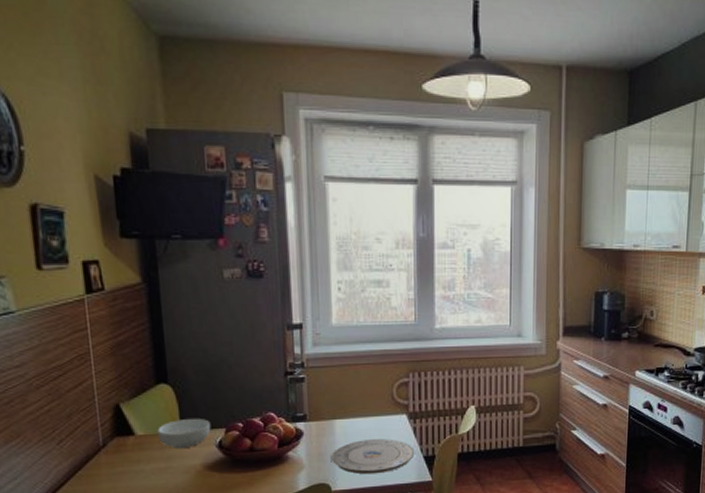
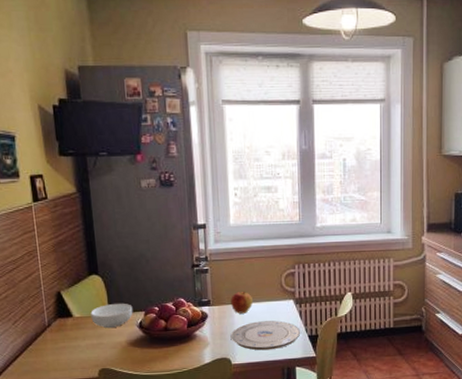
apple: none [331,405,358,431] -> present [231,292,253,314]

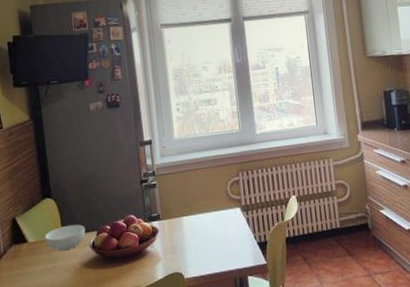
plate: present [230,320,301,351] -> none [181,229,250,263]
apple: present [231,292,253,314] -> none [179,203,201,226]

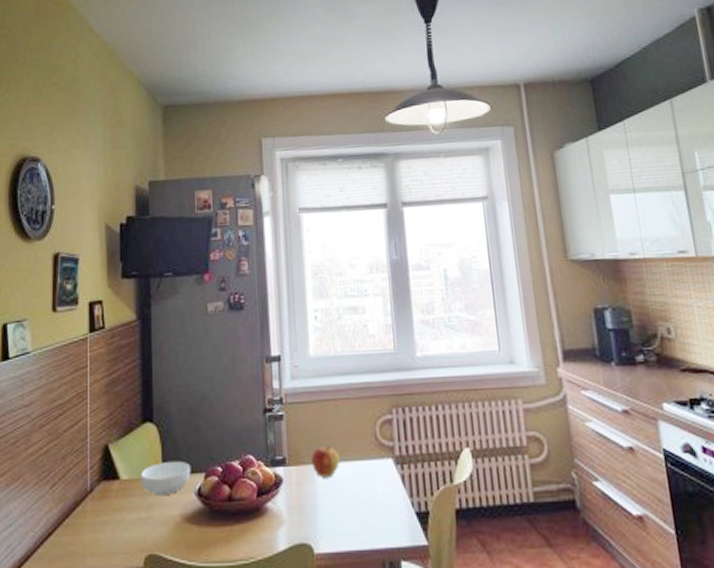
apple: none [179,203,201,226] -> present [311,446,340,478]

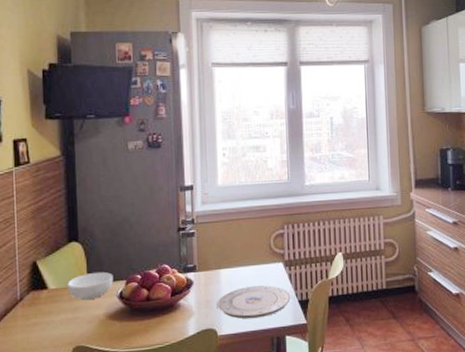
apple: present [311,446,340,478] -> none [218,255,240,279]
plate: none [311,488,406,534] -> present [216,285,291,319]

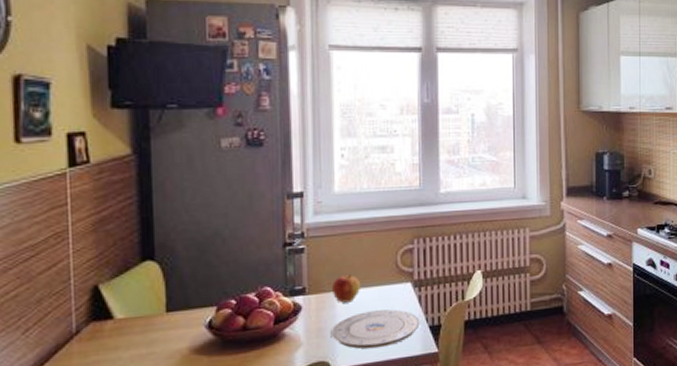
cereal bowl: present [67,271,114,301] -> none [140,296,201,332]
apple: none [218,255,240,279] -> present [332,275,360,303]

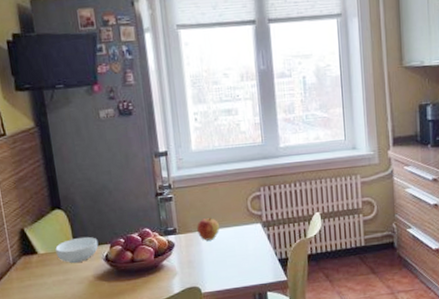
cereal bowl: none [140,296,201,332] -> present [55,236,99,264]
plate: present [330,309,420,350] -> none [198,245,271,278]

